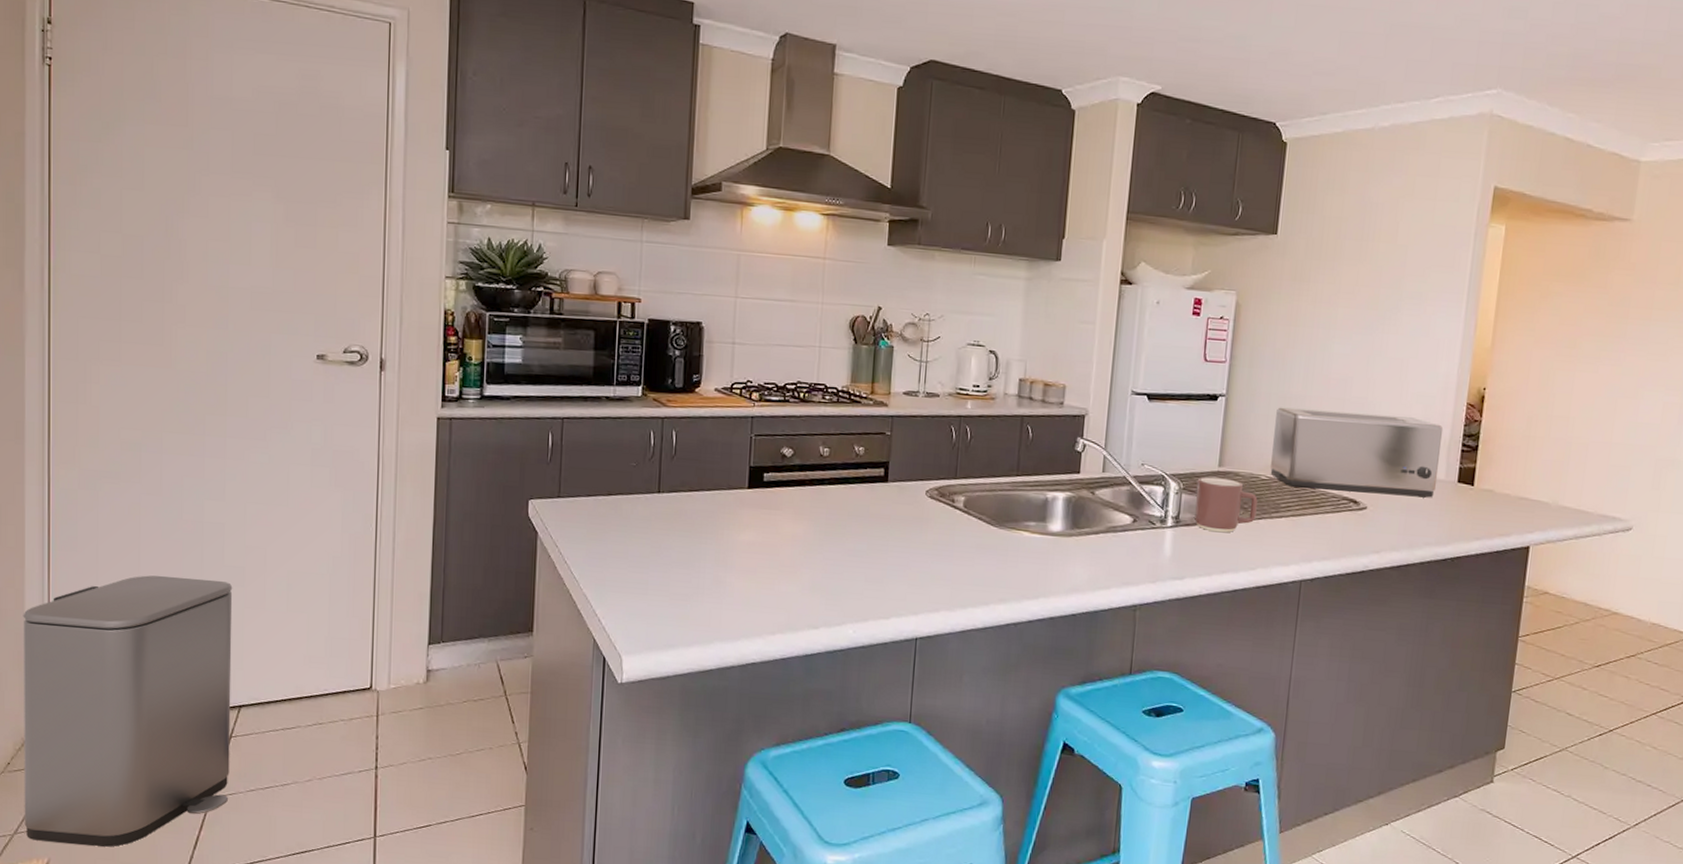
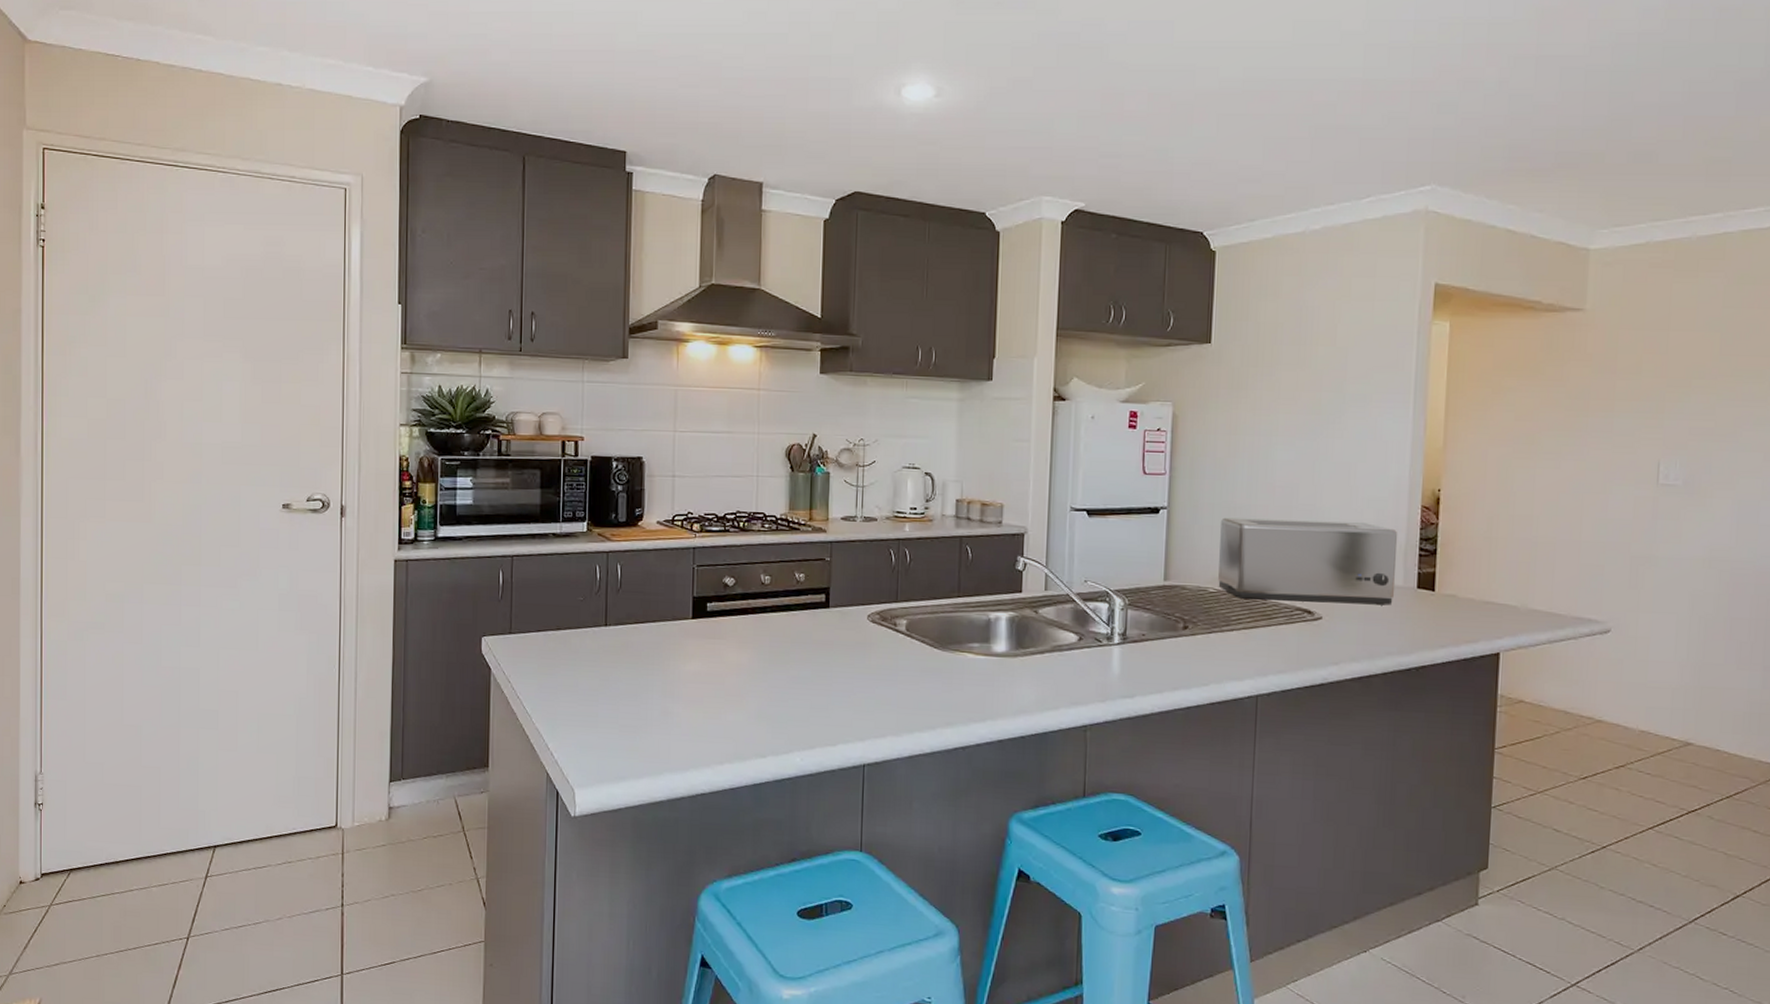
pedal bin: present [23,575,233,847] -> none [18,721,208,987]
mug: present [1194,477,1258,533] -> none [1141,591,1207,649]

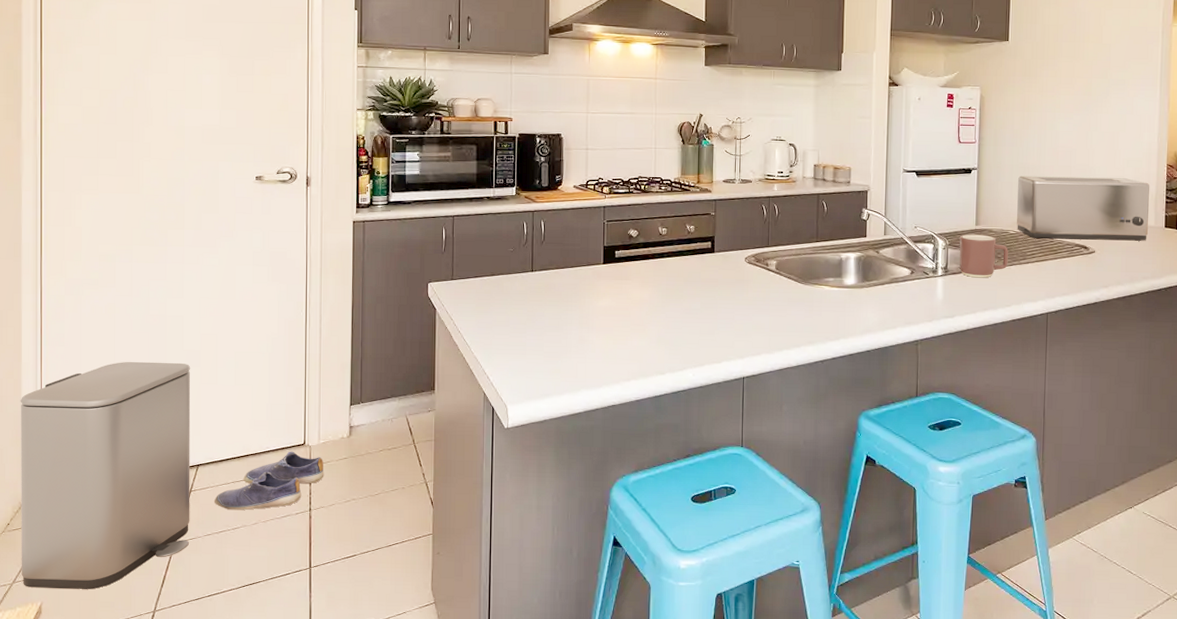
pedal bin: none [18,721,208,987] -> present [20,361,191,589]
shoe: none [232,834,359,902] -> present [213,451,324,510]
mug: none [1141,591,1207,649] -> present [959,234,1008,278]

